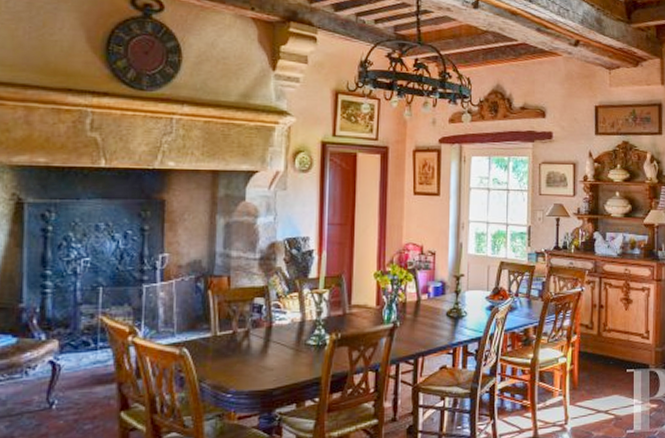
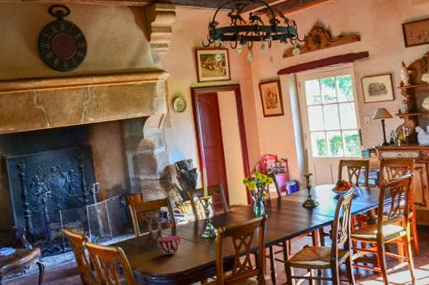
decorative bowl: none [242,338,277,364] -> present [157,235,182,255]

